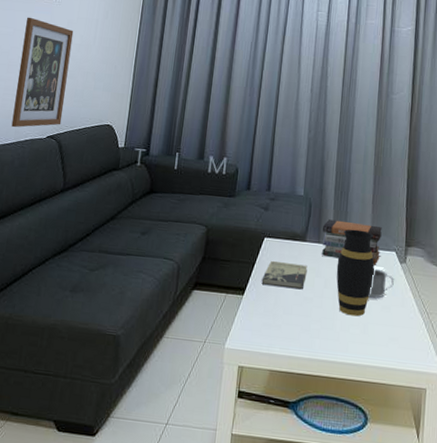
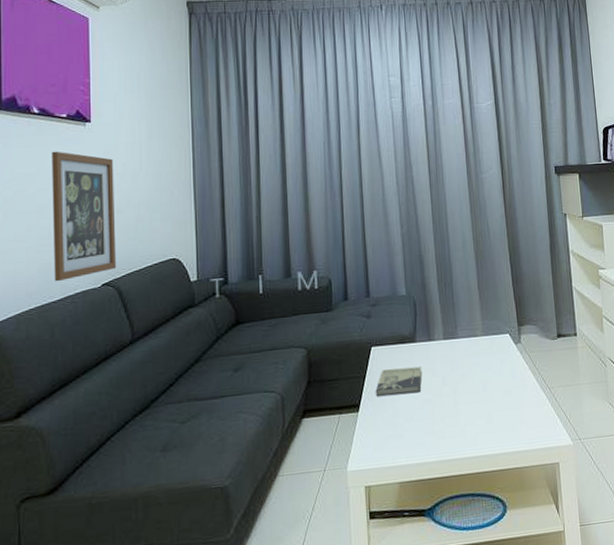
book stack: present [322,219,382,265] -> none [431,311,494,354]
vase: present [336,229,375,317] -> none [451,318,491,408]
mug: present [368,268,394,299] -> none [488,354,512,385]

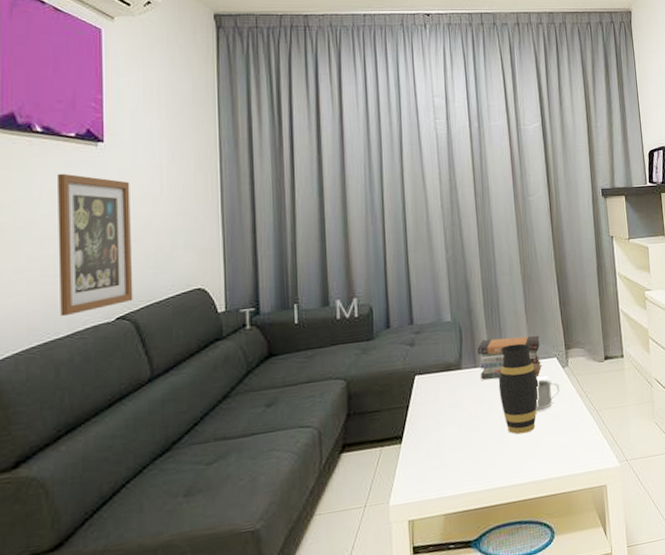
book: present [375,366,422,396] -> none [419,394,468,427]
book stack: none [431,311,494,354] -> present [478,335,542,380]
vase: none [451,318,491,408] -> present [498,343,538,435]
mug: none [488,354,512,385] -> present [535,378,560,410]

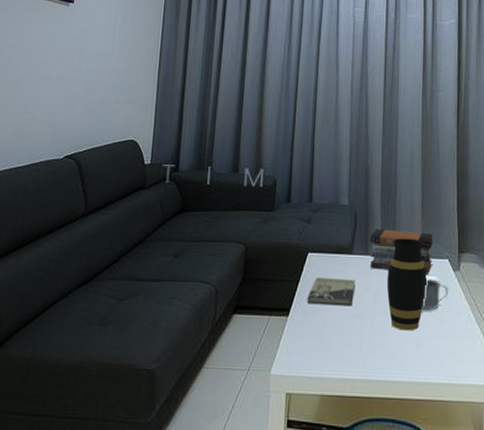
wall art: present [56,173,133,317] -> none [23,26,89,149]
book: none [419,394,468,427] -> present [307,277,356,306]

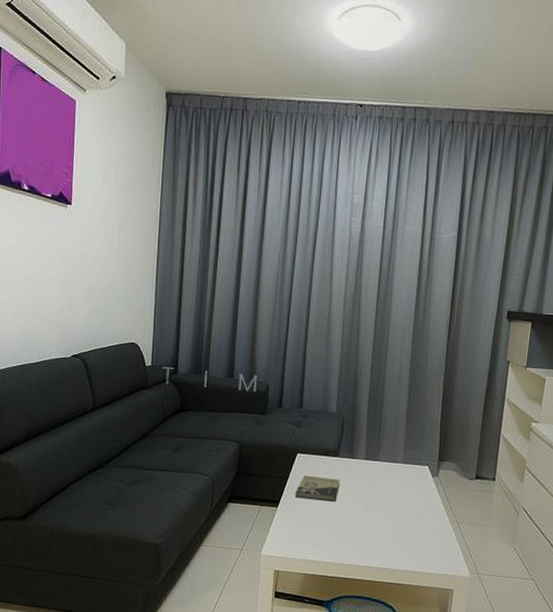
book stack: present [370,229,433,275] -> none [354,435,415,479]
vase: present [386,238,427,331] -> none [369,444,407,526]
mug: present [422,278,448,310] -> none [400,481,426,510]

